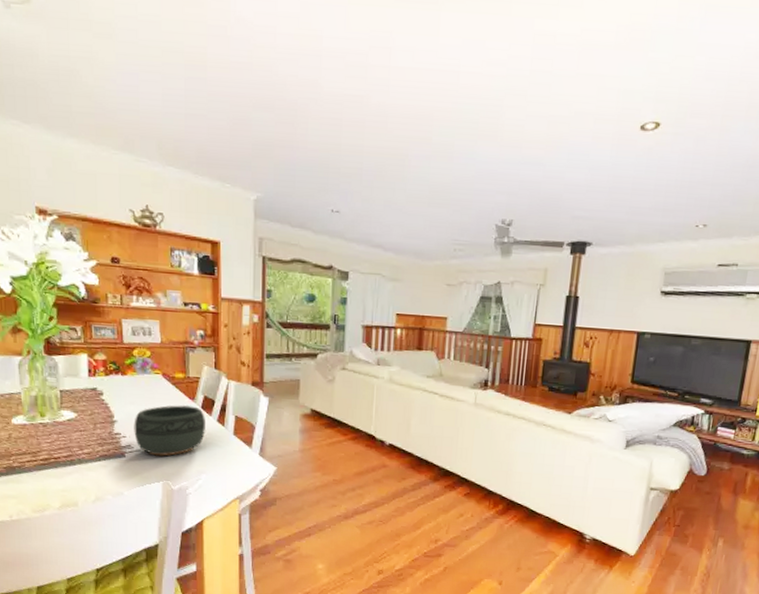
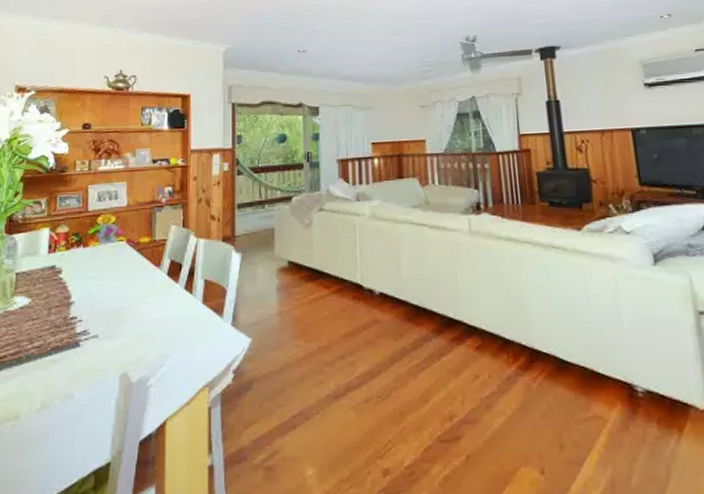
bowl: present [134,405,205,456] -> none [91,274,171,341]

